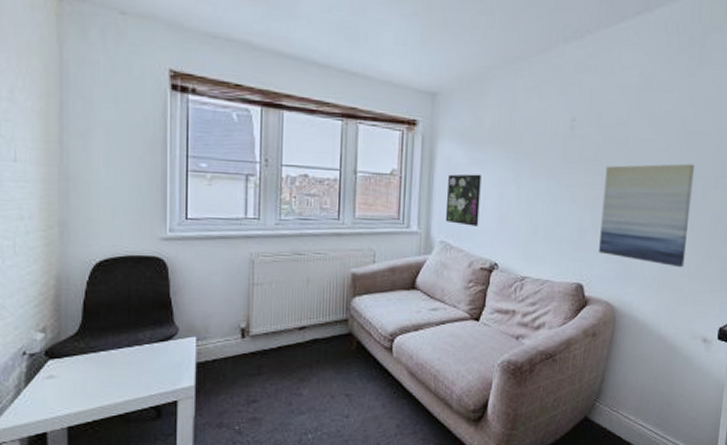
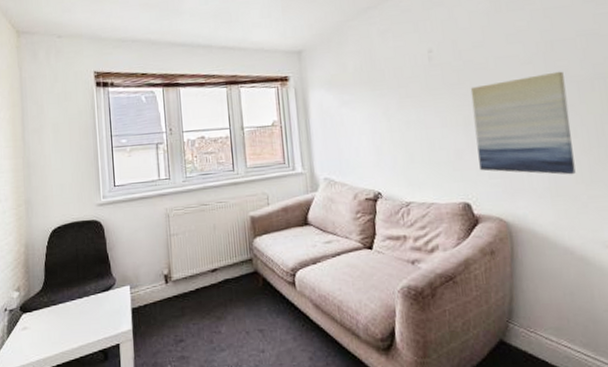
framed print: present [445,174,481,226] -> none [323,113,357,161]

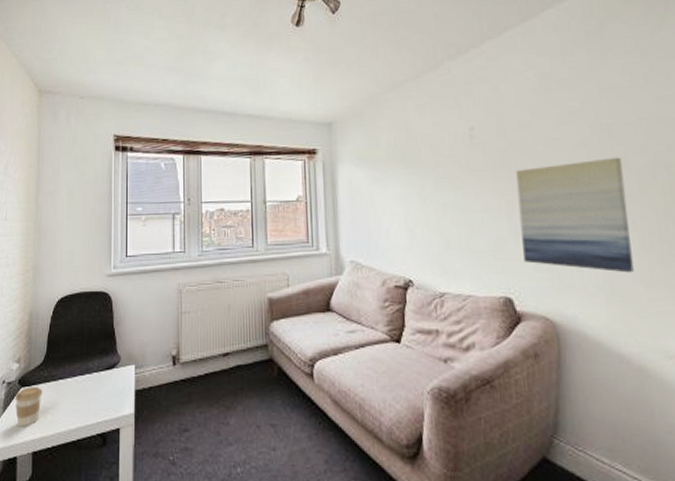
coffee cup: none [17,312,44,350] -> present [14,387,43,427]

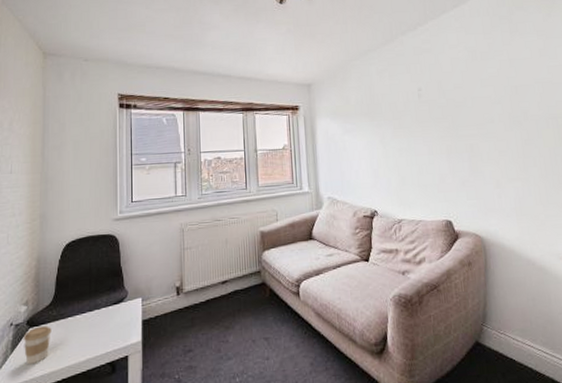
wall art: present [515,157,634,273] -> none [452,111,536,198]

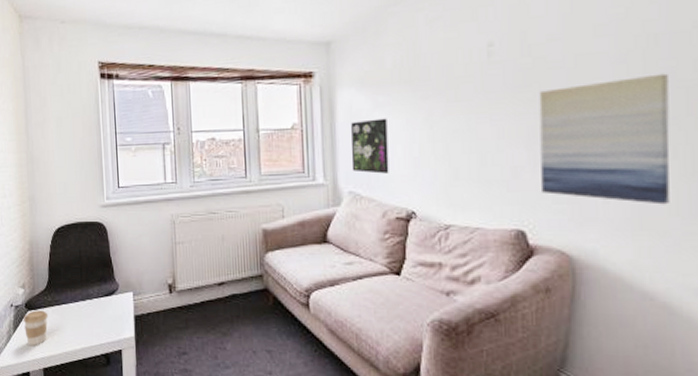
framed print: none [328,140,357,183] -> present [351,118,389,174]
wall art: none [452,111,536,198] -> present [539,73,670,205]

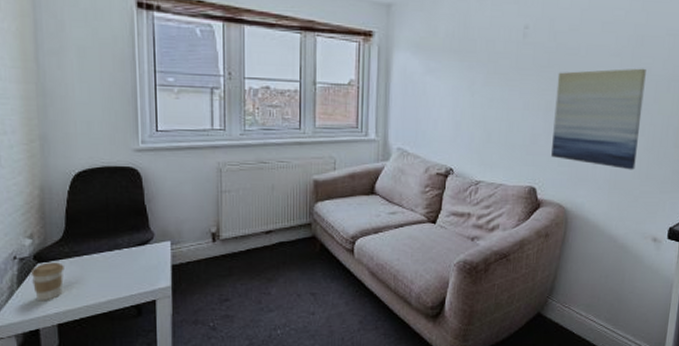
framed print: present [351,118,389,174] -> none [402,82,436,133]

